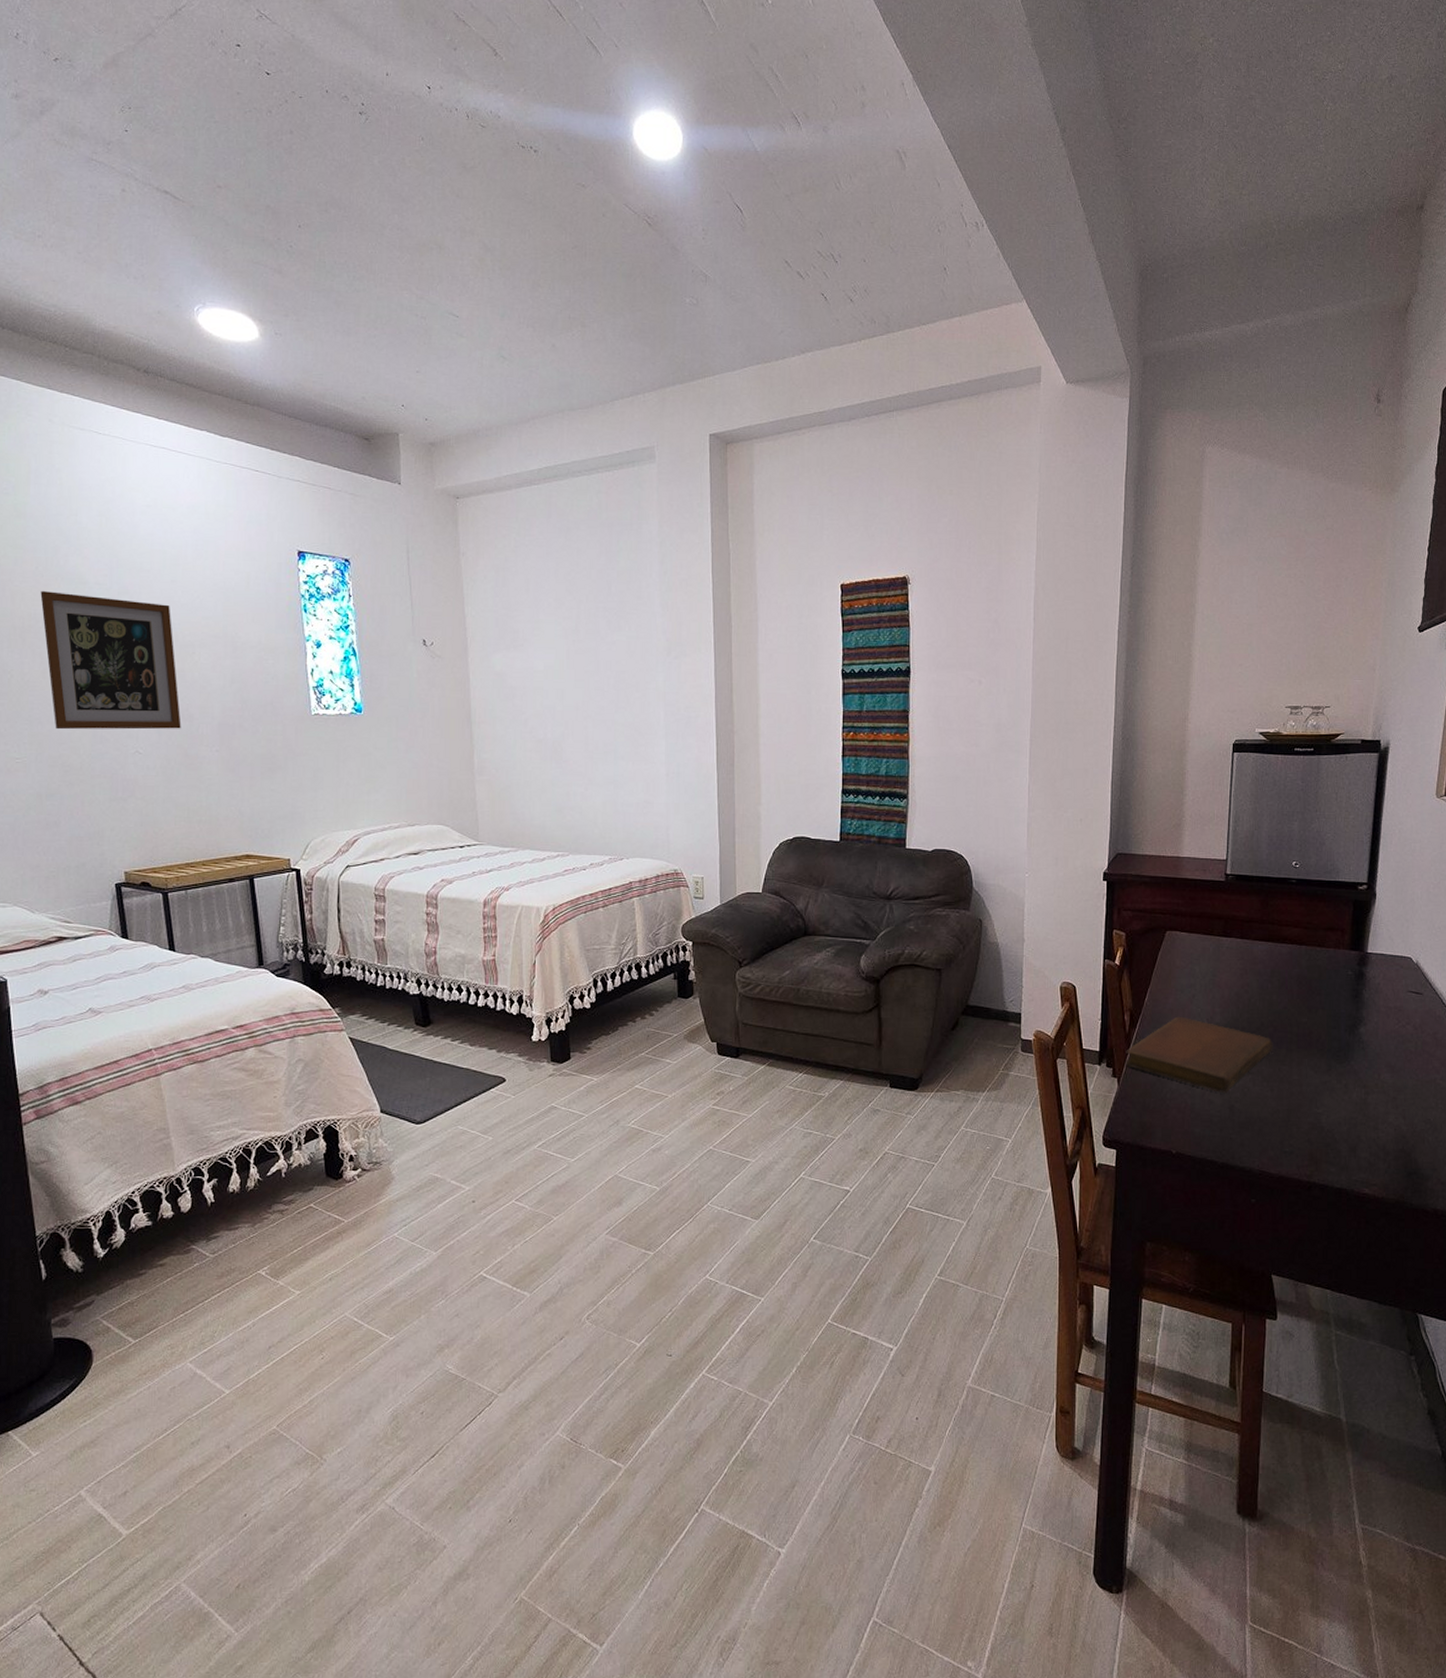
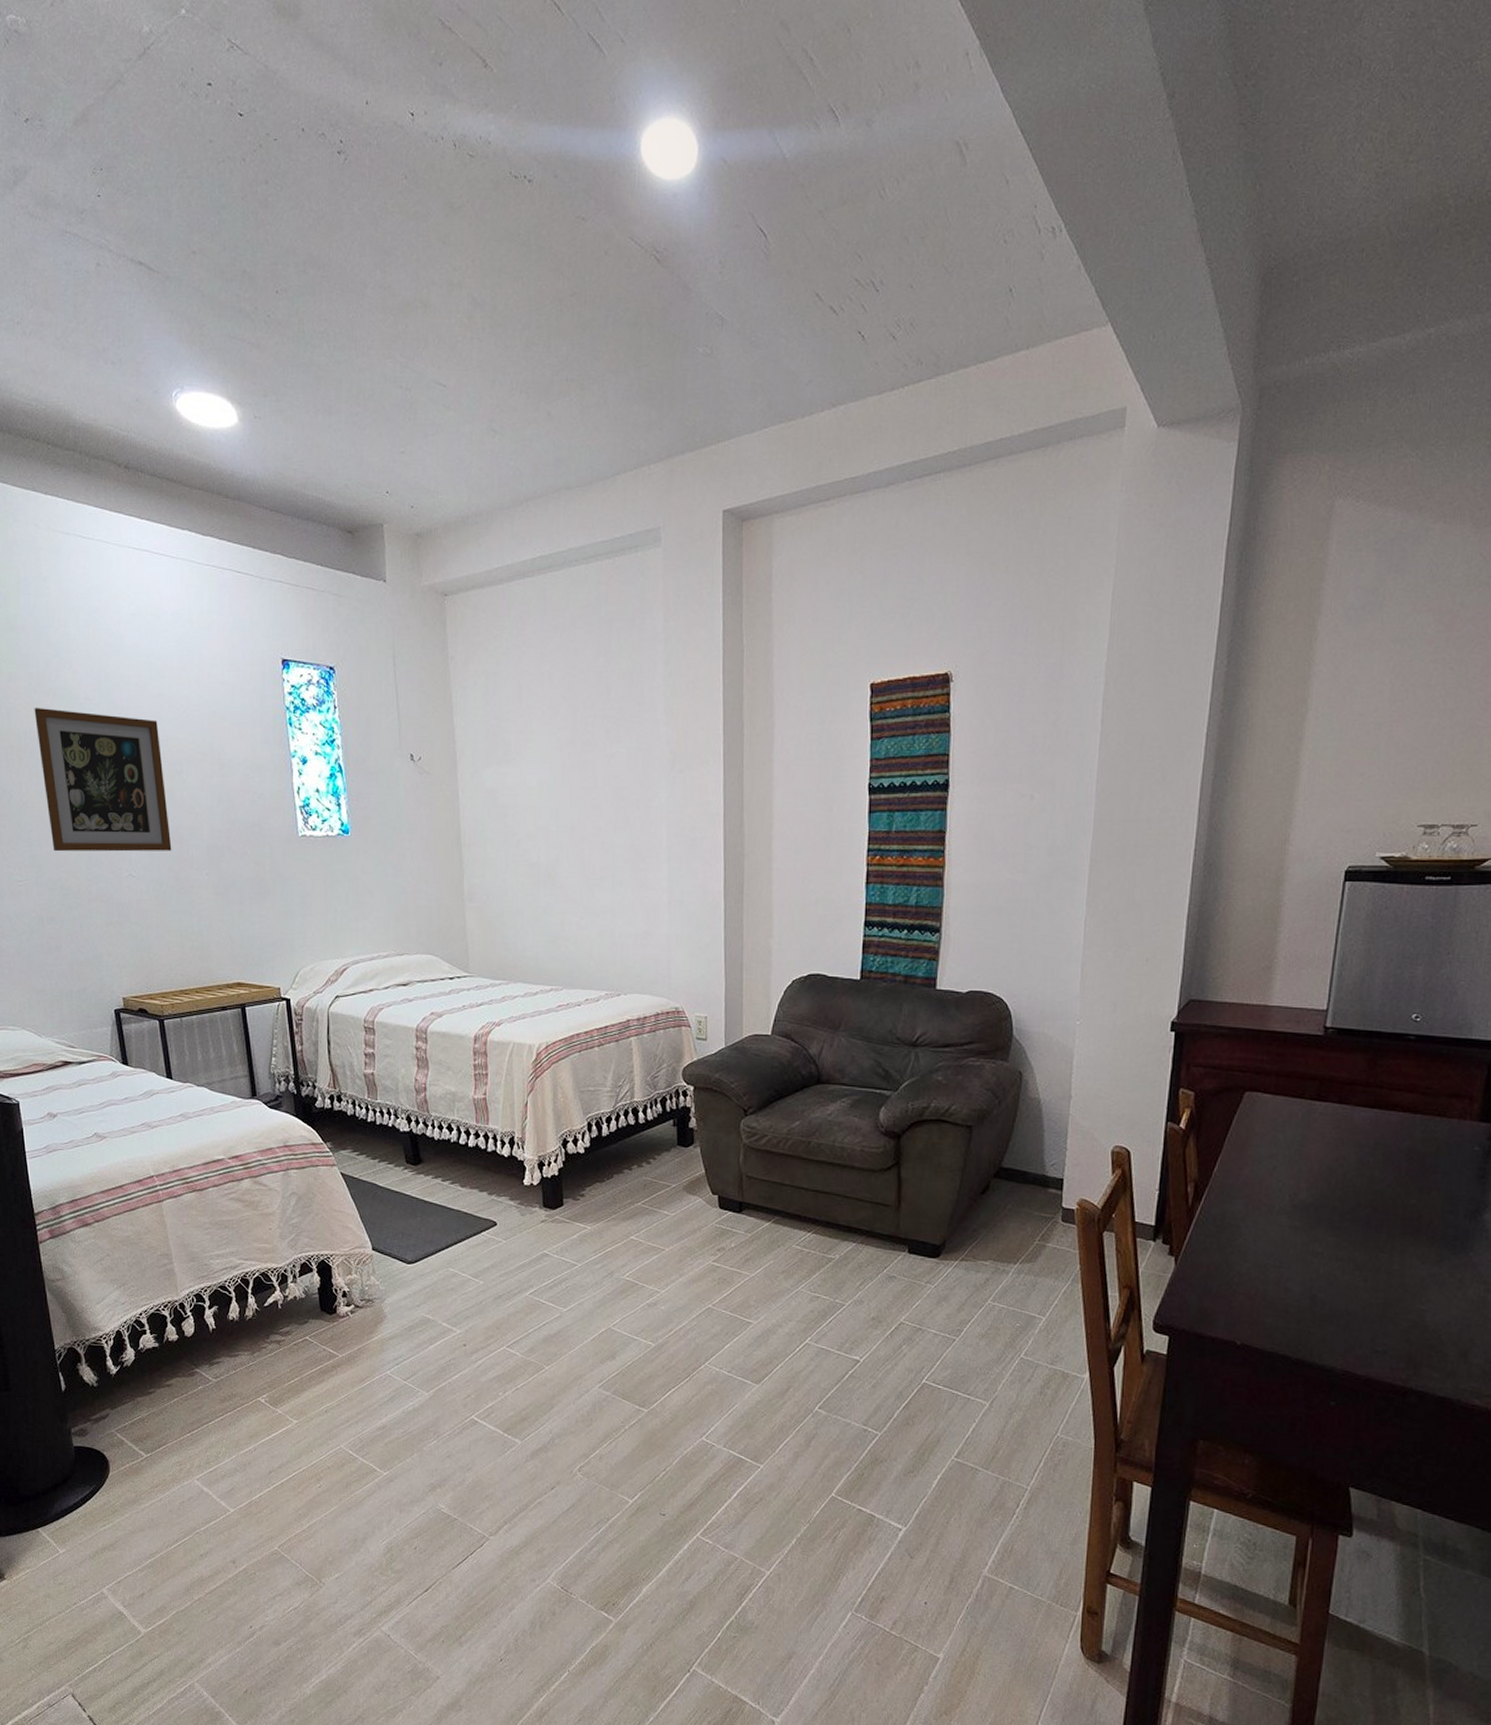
notebook: present [1125,1016,1273,1094] -> none [1184,1190,1371,1281]

